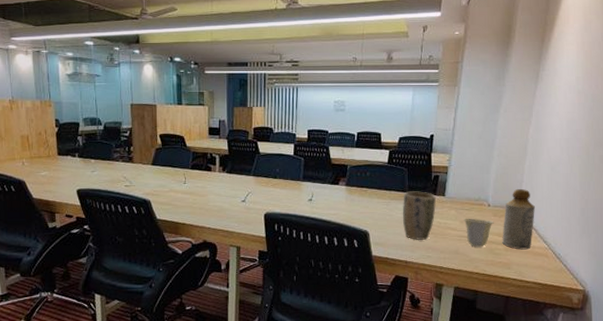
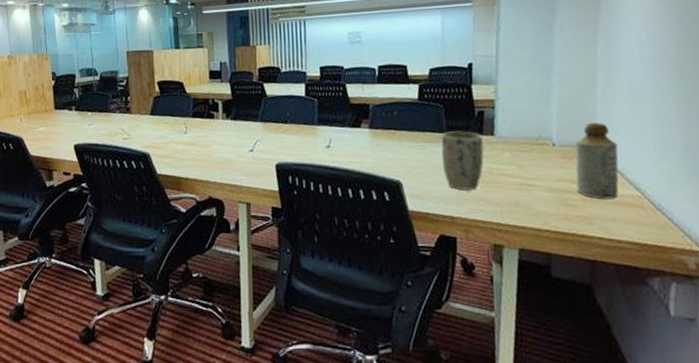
cup: present [463,218,494,248] -> none [522,161,563,198]

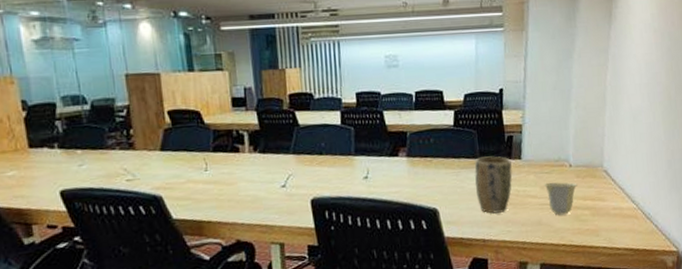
cup: none [522,161,563,198] -> present [544,182,578,215]
bottle: present [575,122,619,200] -> none [587,143,620,213]

